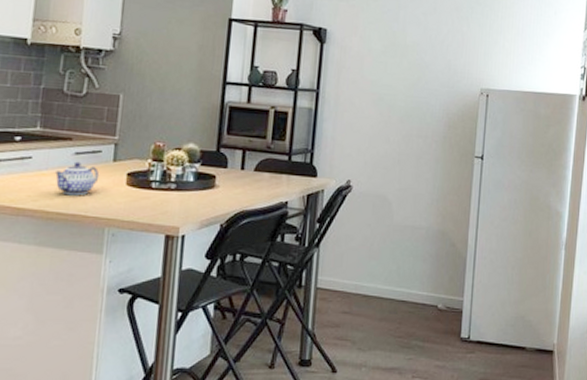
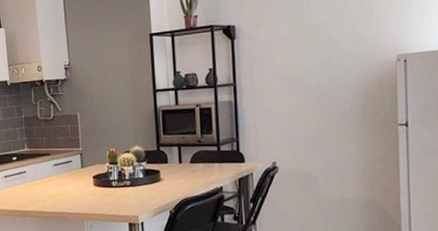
teapot: present [54,161,100,196] -> none [42,171,74,198]

